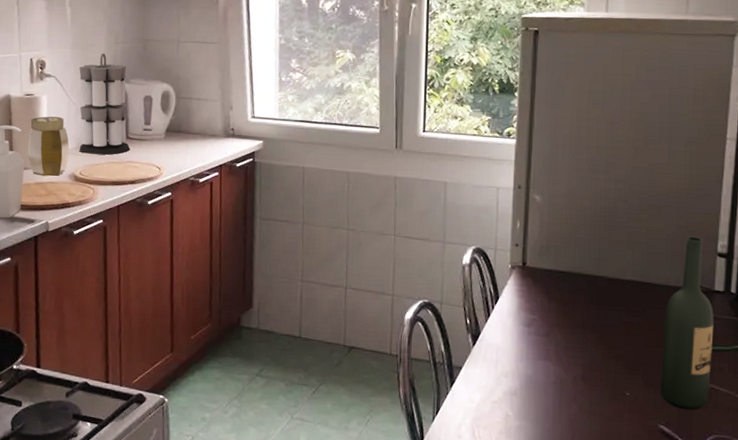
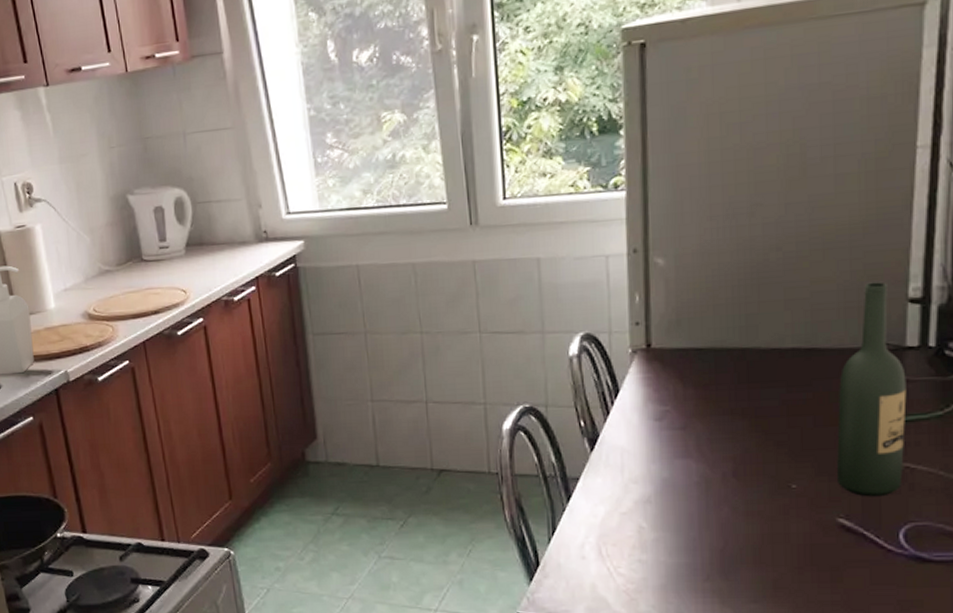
jar: present [27,116,70,177] -> none [27,247,78,320]
spice rack: present [79,52,131,155] -> none [72,162,148,287]

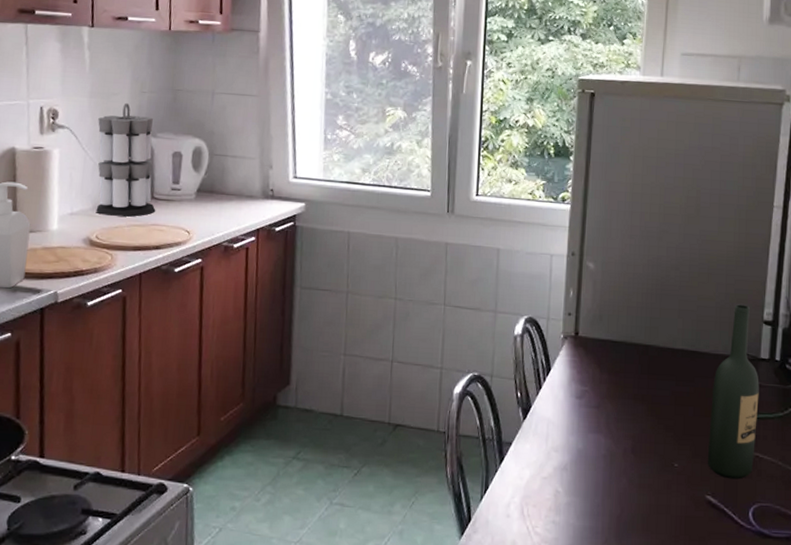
spice rack: none [72,162,148,287] -> present [96,102,156,217]

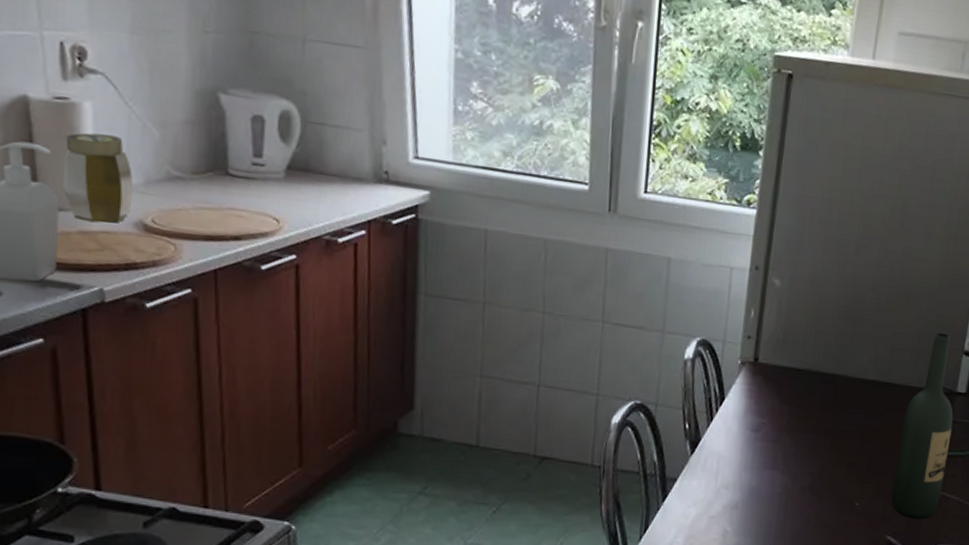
jar: none [34,172,85,241] -> present [62,132,134,223]
spice rack: present [96,102,156,217] -> none [144,44,232,197]

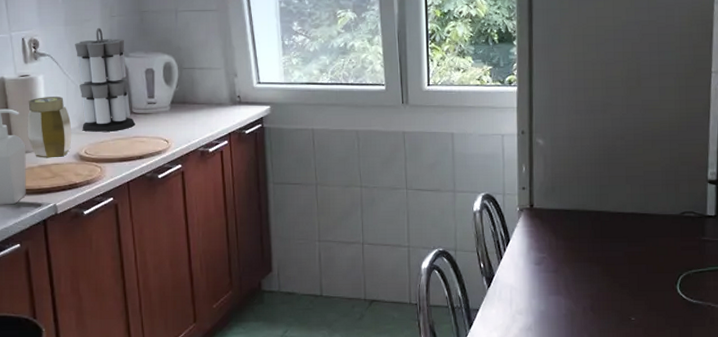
spice rack: none [144,44,232,197] -> present [75,27,136,133]
wine bottle: present [891,332,954,520] -> none [662,167,708,328]

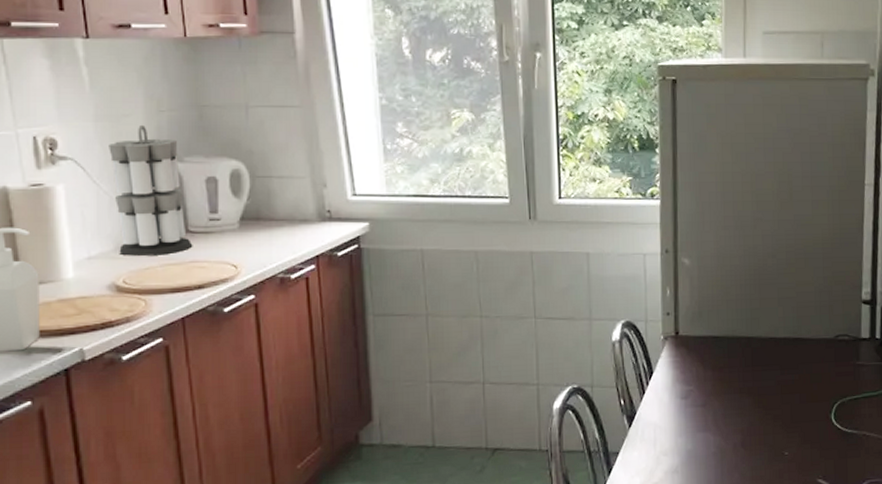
jar: present [27,97,72,158] -> none [41,211,105,291]

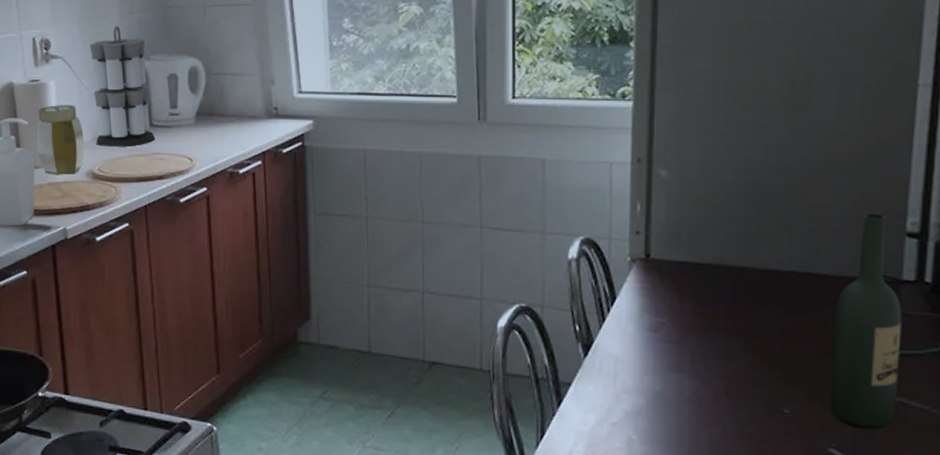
jar: none [41,211,105,291] -> present [36,105,85,175]
wine bottle: none [816,286,863,460] -> present [830,213,902,430]

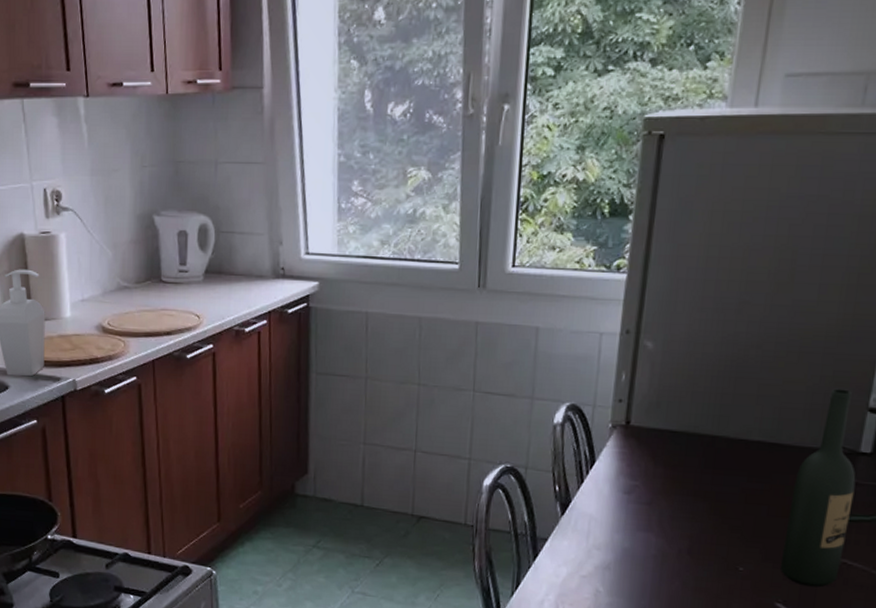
jar: present [36,105,85,175] -> none [47,258,95,328]
spice rack: present [90,25,156,148] -> none [101,179,165,302]

